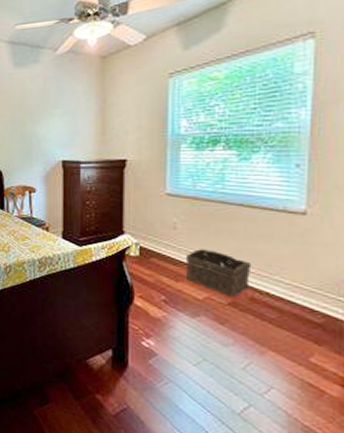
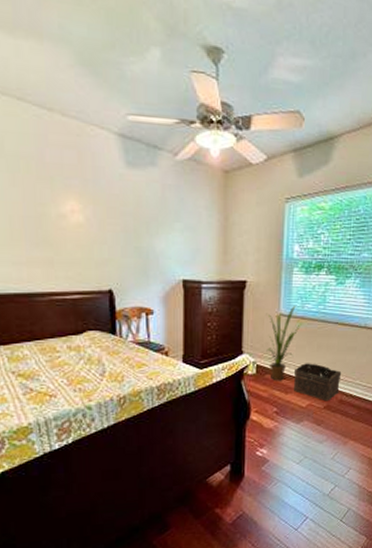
house plant: none [151,183,194,267] -> present [266,304,302,381]

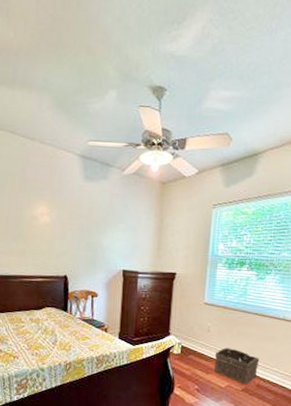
house plant: present [266,304,302,381] -> none [190,295,224,362]

